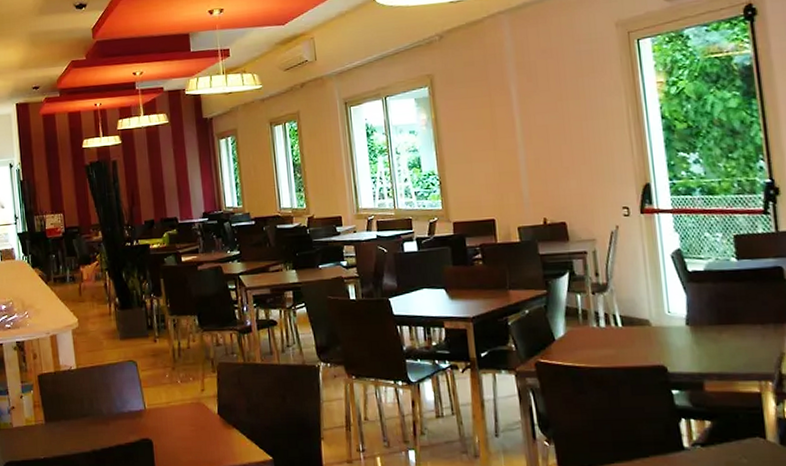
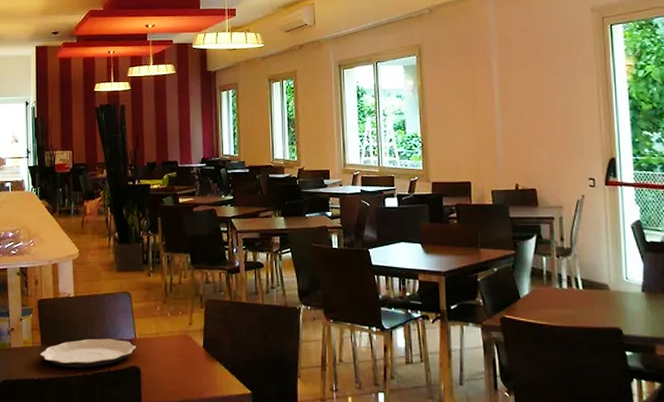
plate: none [44,411,147,444] -> present [40,338,136,368]

